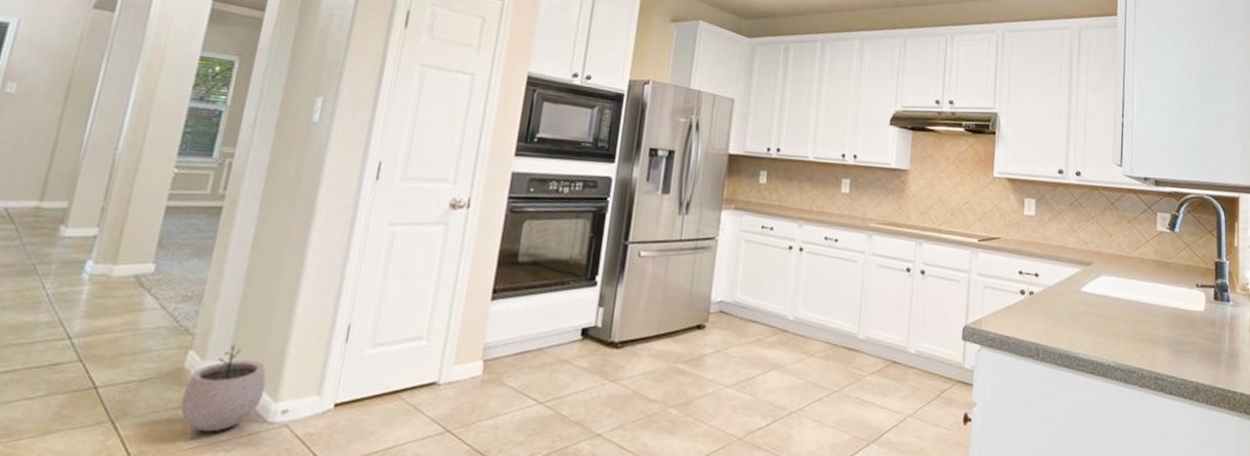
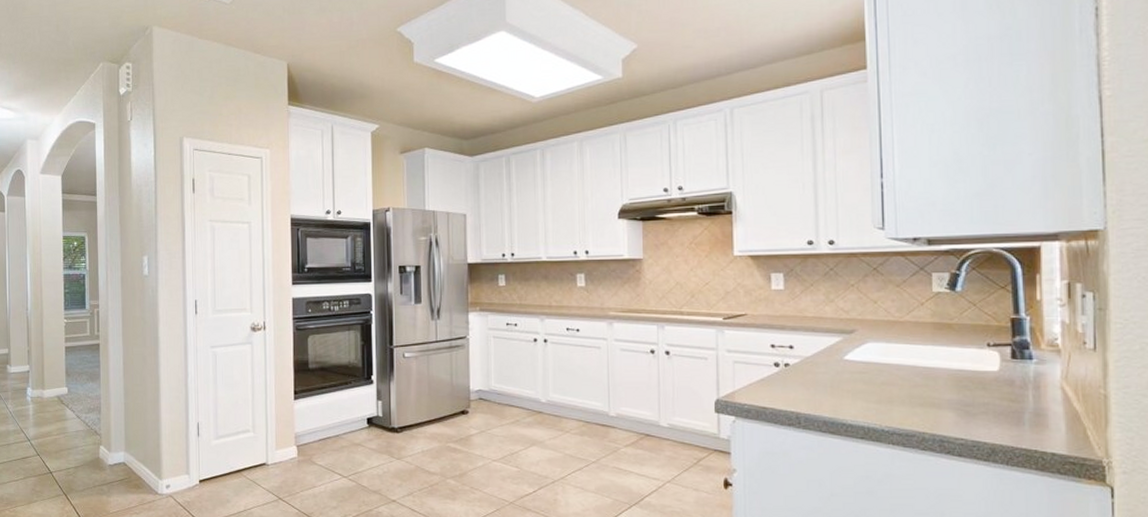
plant pot: present [180,344,267,432] -> none [103,440,153,501]

